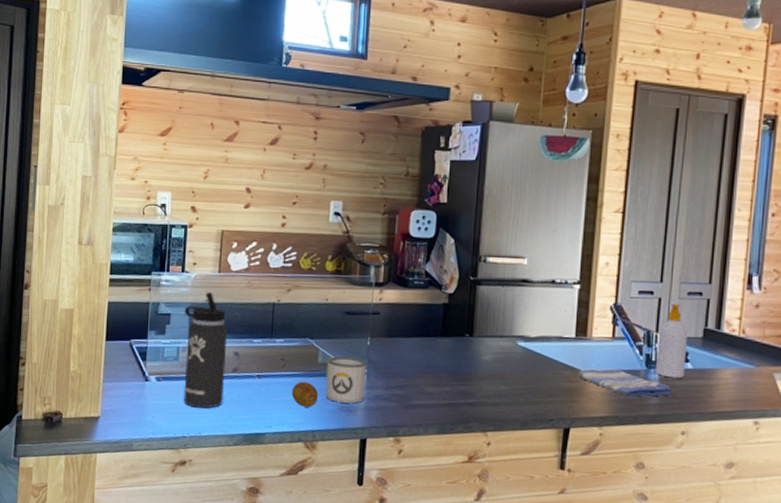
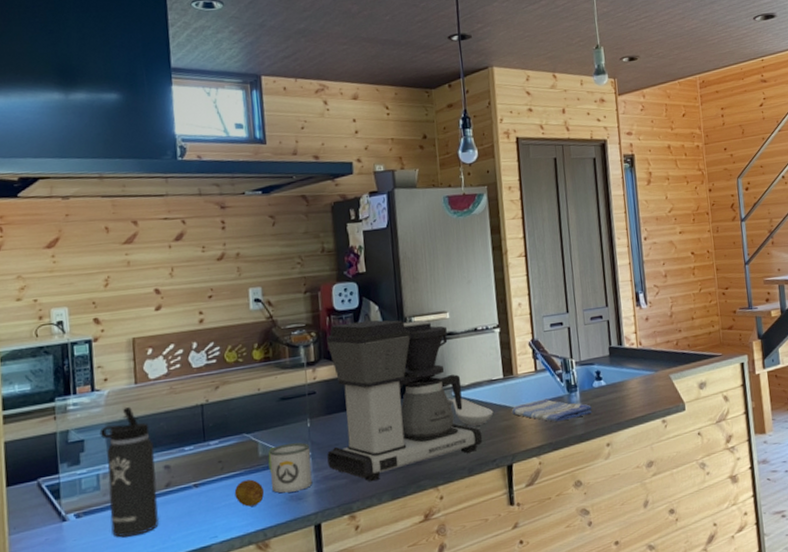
coffee maker: none [381,250,542,412] -> present [326,320,483,482]
spoon rest: none [511,347,559,381] -> present [448,398,494,426]
soap bottle: present [655,303,689,379] -> none [572,329,601,398]

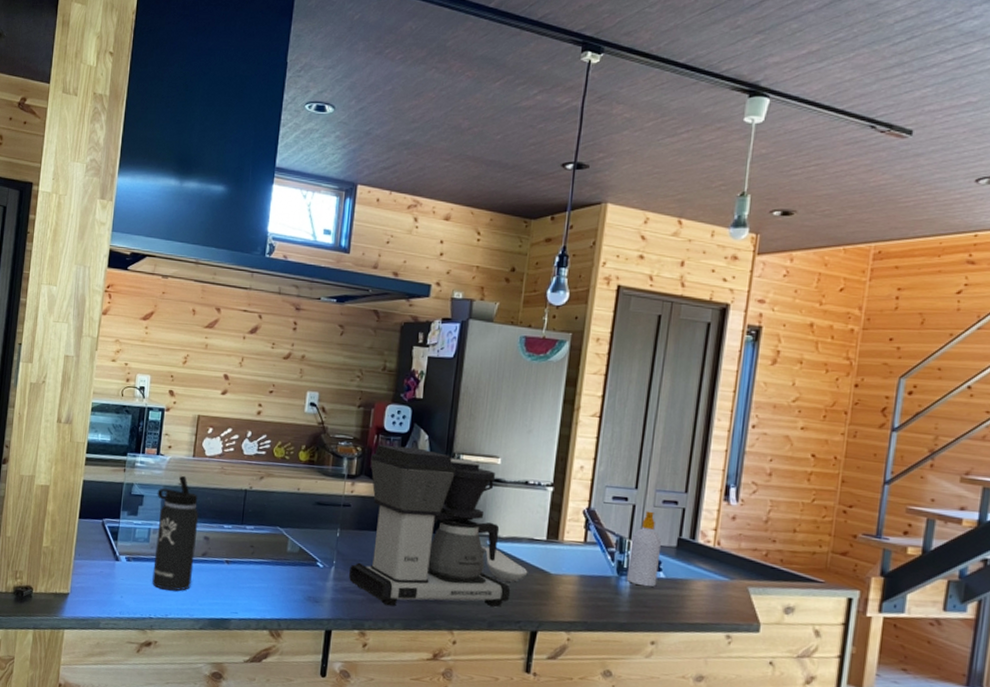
fruit: present [234,479,265,507] -> none [259,569,286,596]
mug: present [268,442,313,493] -> none [294,546,336,594]
dish towel: present [511,398,592,422] -> none [547,573,642,605]
soap bottle: none [572,329,601,398] -> present [626,511,662,587]

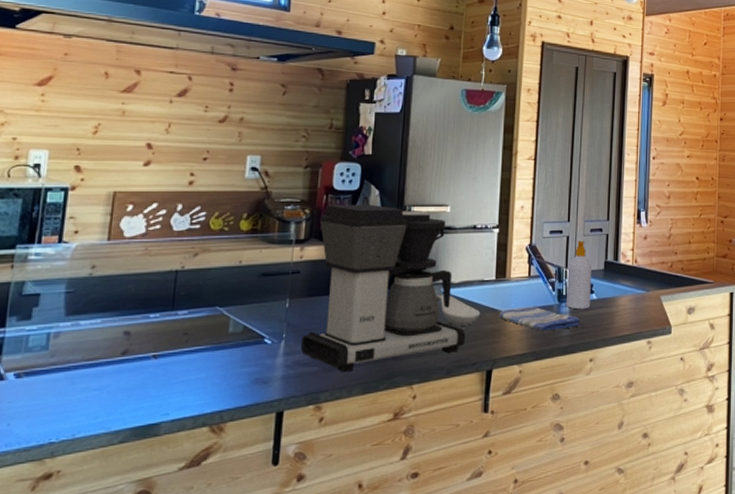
thermos bottle: present [152,475,199,591] -> none [53,263,117,405]
dish towel: none [547,573,642,605] -> present [498,306,580,331]

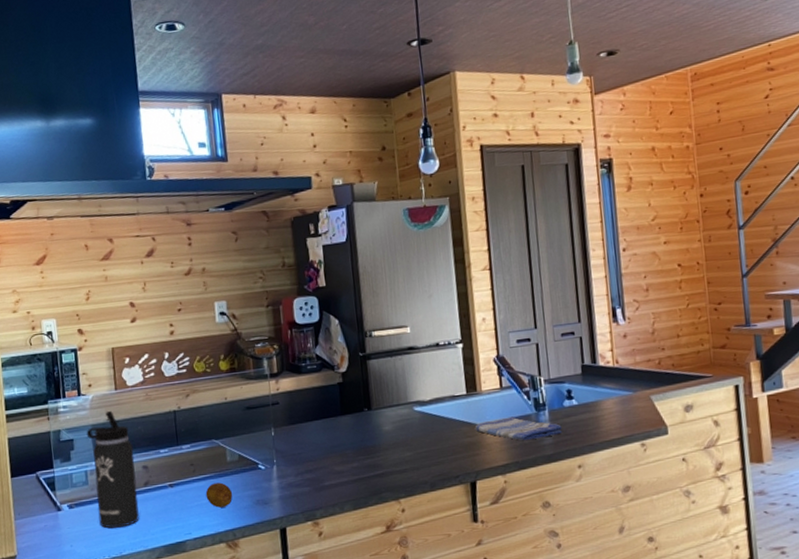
thermos bottle: none [53,263,117,405] -> present [86,410,139,528]
fruit: none [195,356,229,385] -> present [205,482,233,508]
coffee maker: present [301,204,466,373] -> none [288,333,445,491]
spoon rest: present [436,294,481,326] -> none [409,412,457,442]
soap bottle: present [565,240,592,310] -> none [541,346,572,417]

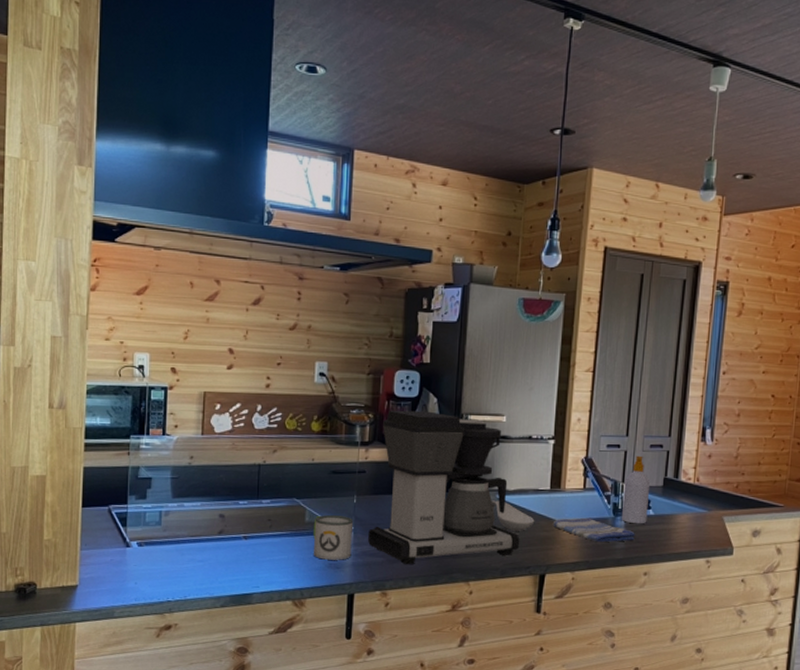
thermos bottle: present [86,410,139,528] -> none [166,454,212,572]
fruit: present [205,482,233,508] -> none [279,541,306,566]
mug: none [235,450,278,497] -> present [313,514,354,560]
coffee maker: none [288,333,445,491] -> present [368,410,520,565]
spoon rest: none [409,412,457,442] -> present [491,500,535,531]
soap bottle: none [541,346,572,417] -> present [621,455,651,524]

